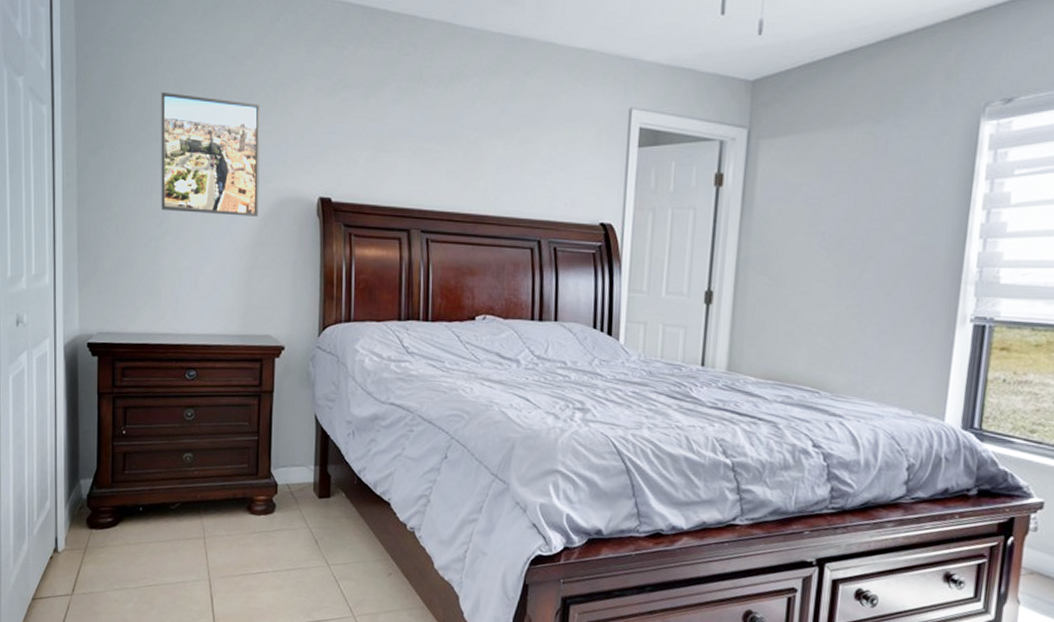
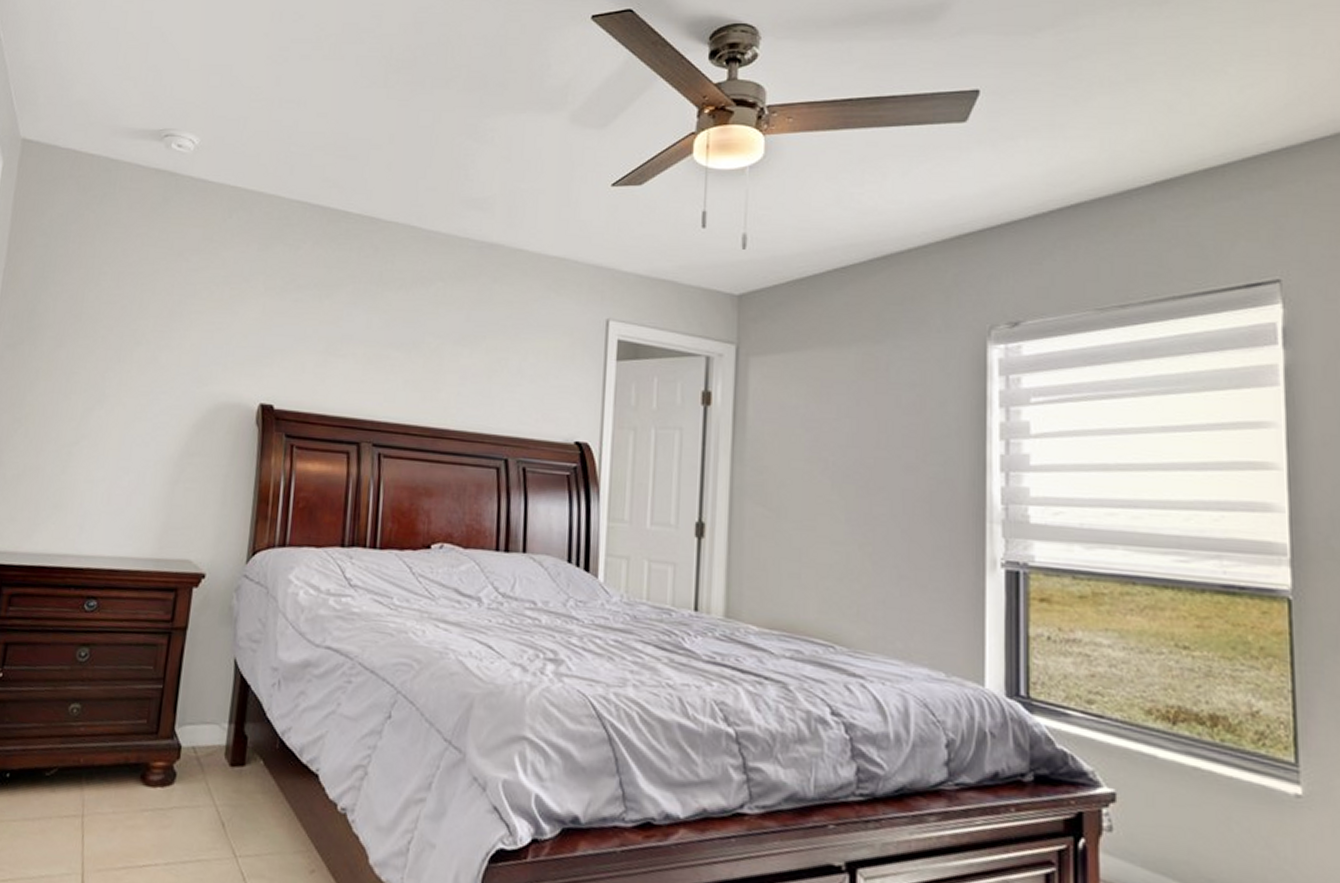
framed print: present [161,92,260,217] -> none [79,287,203,423]

